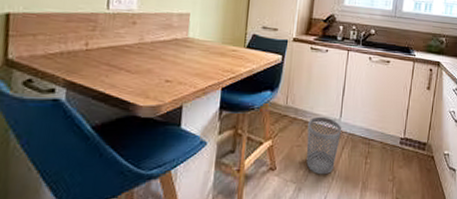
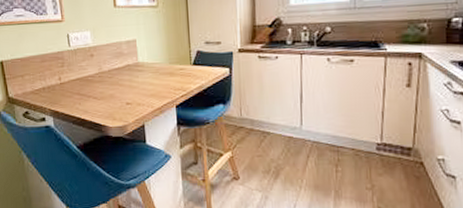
wastebasket: present [306,116,342,175] -> none [266,126,305,184]

